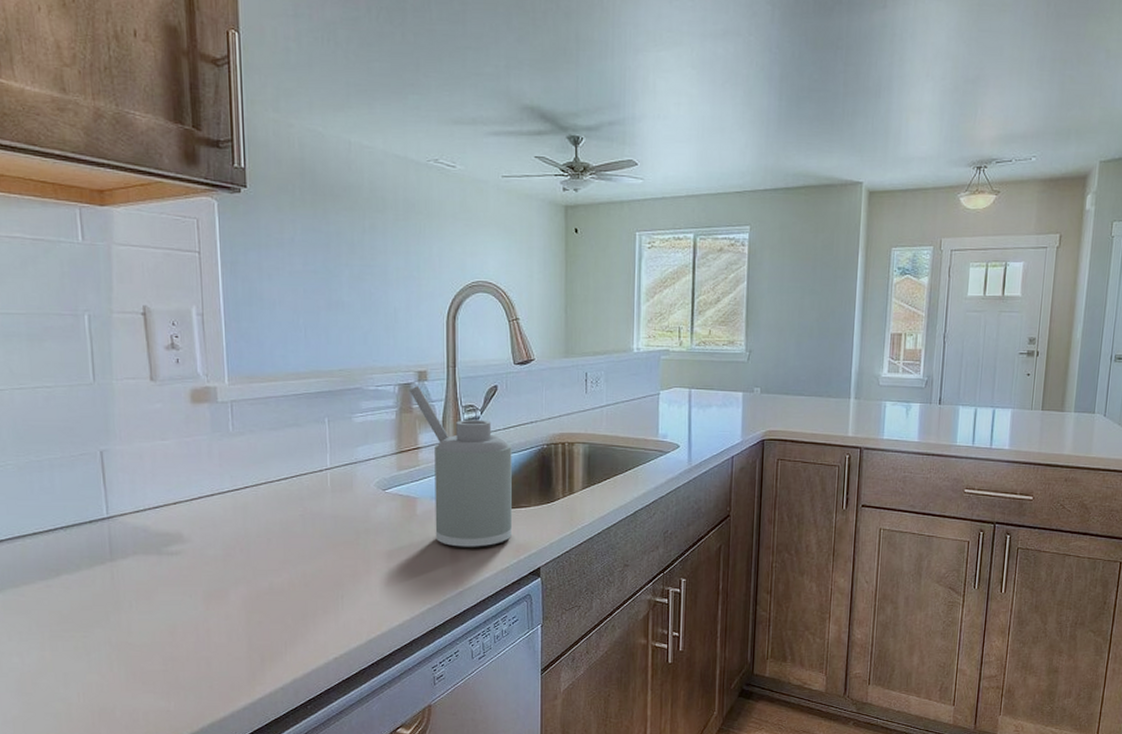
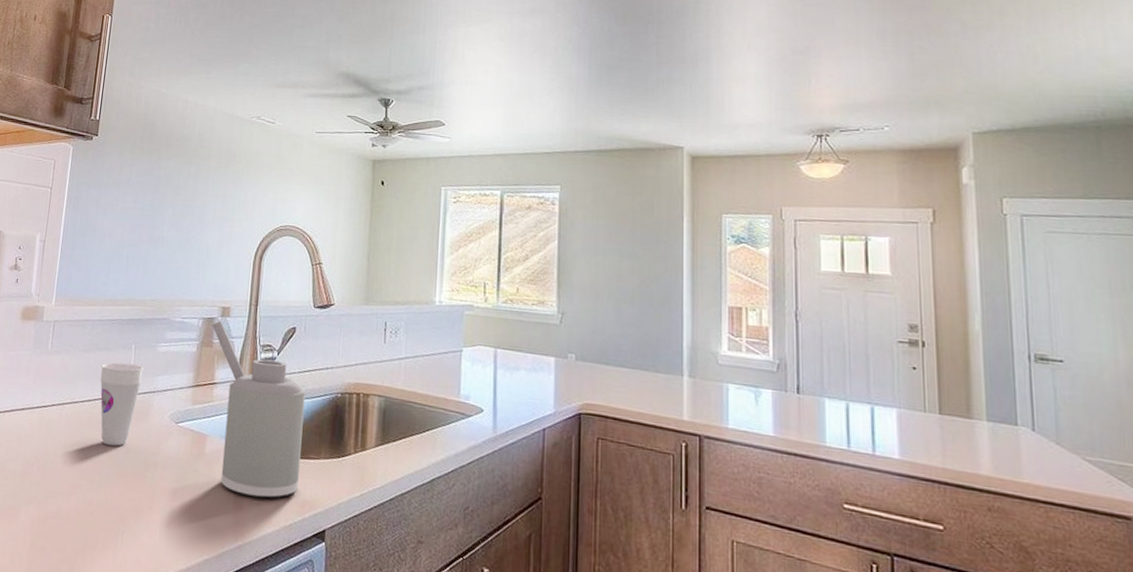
cup: none [294,438,341,519] -> present [100,362,144,446]

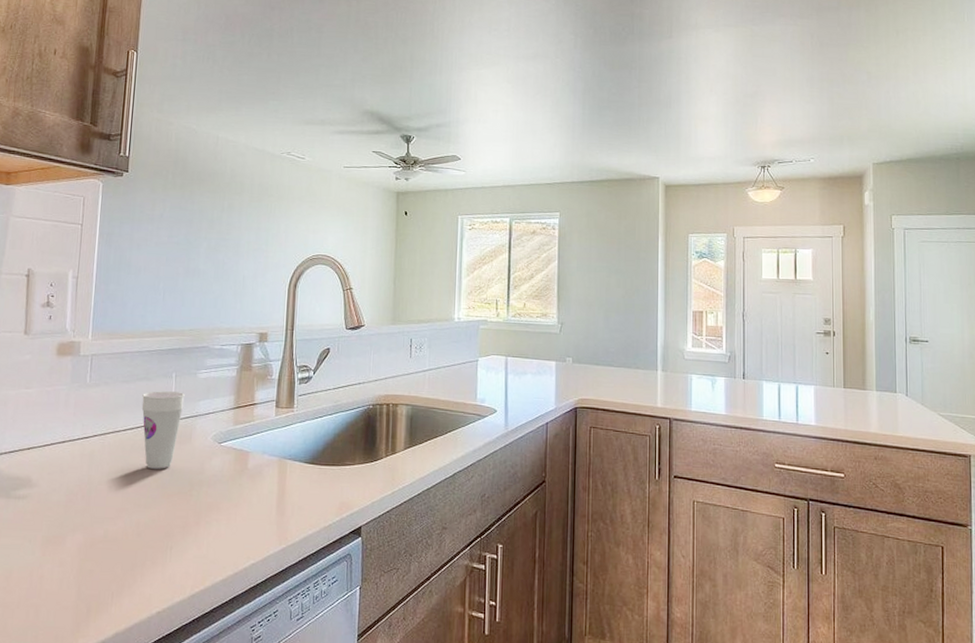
soap dispenser: present [212,320,306,500] -> none [250,345,340,505]

